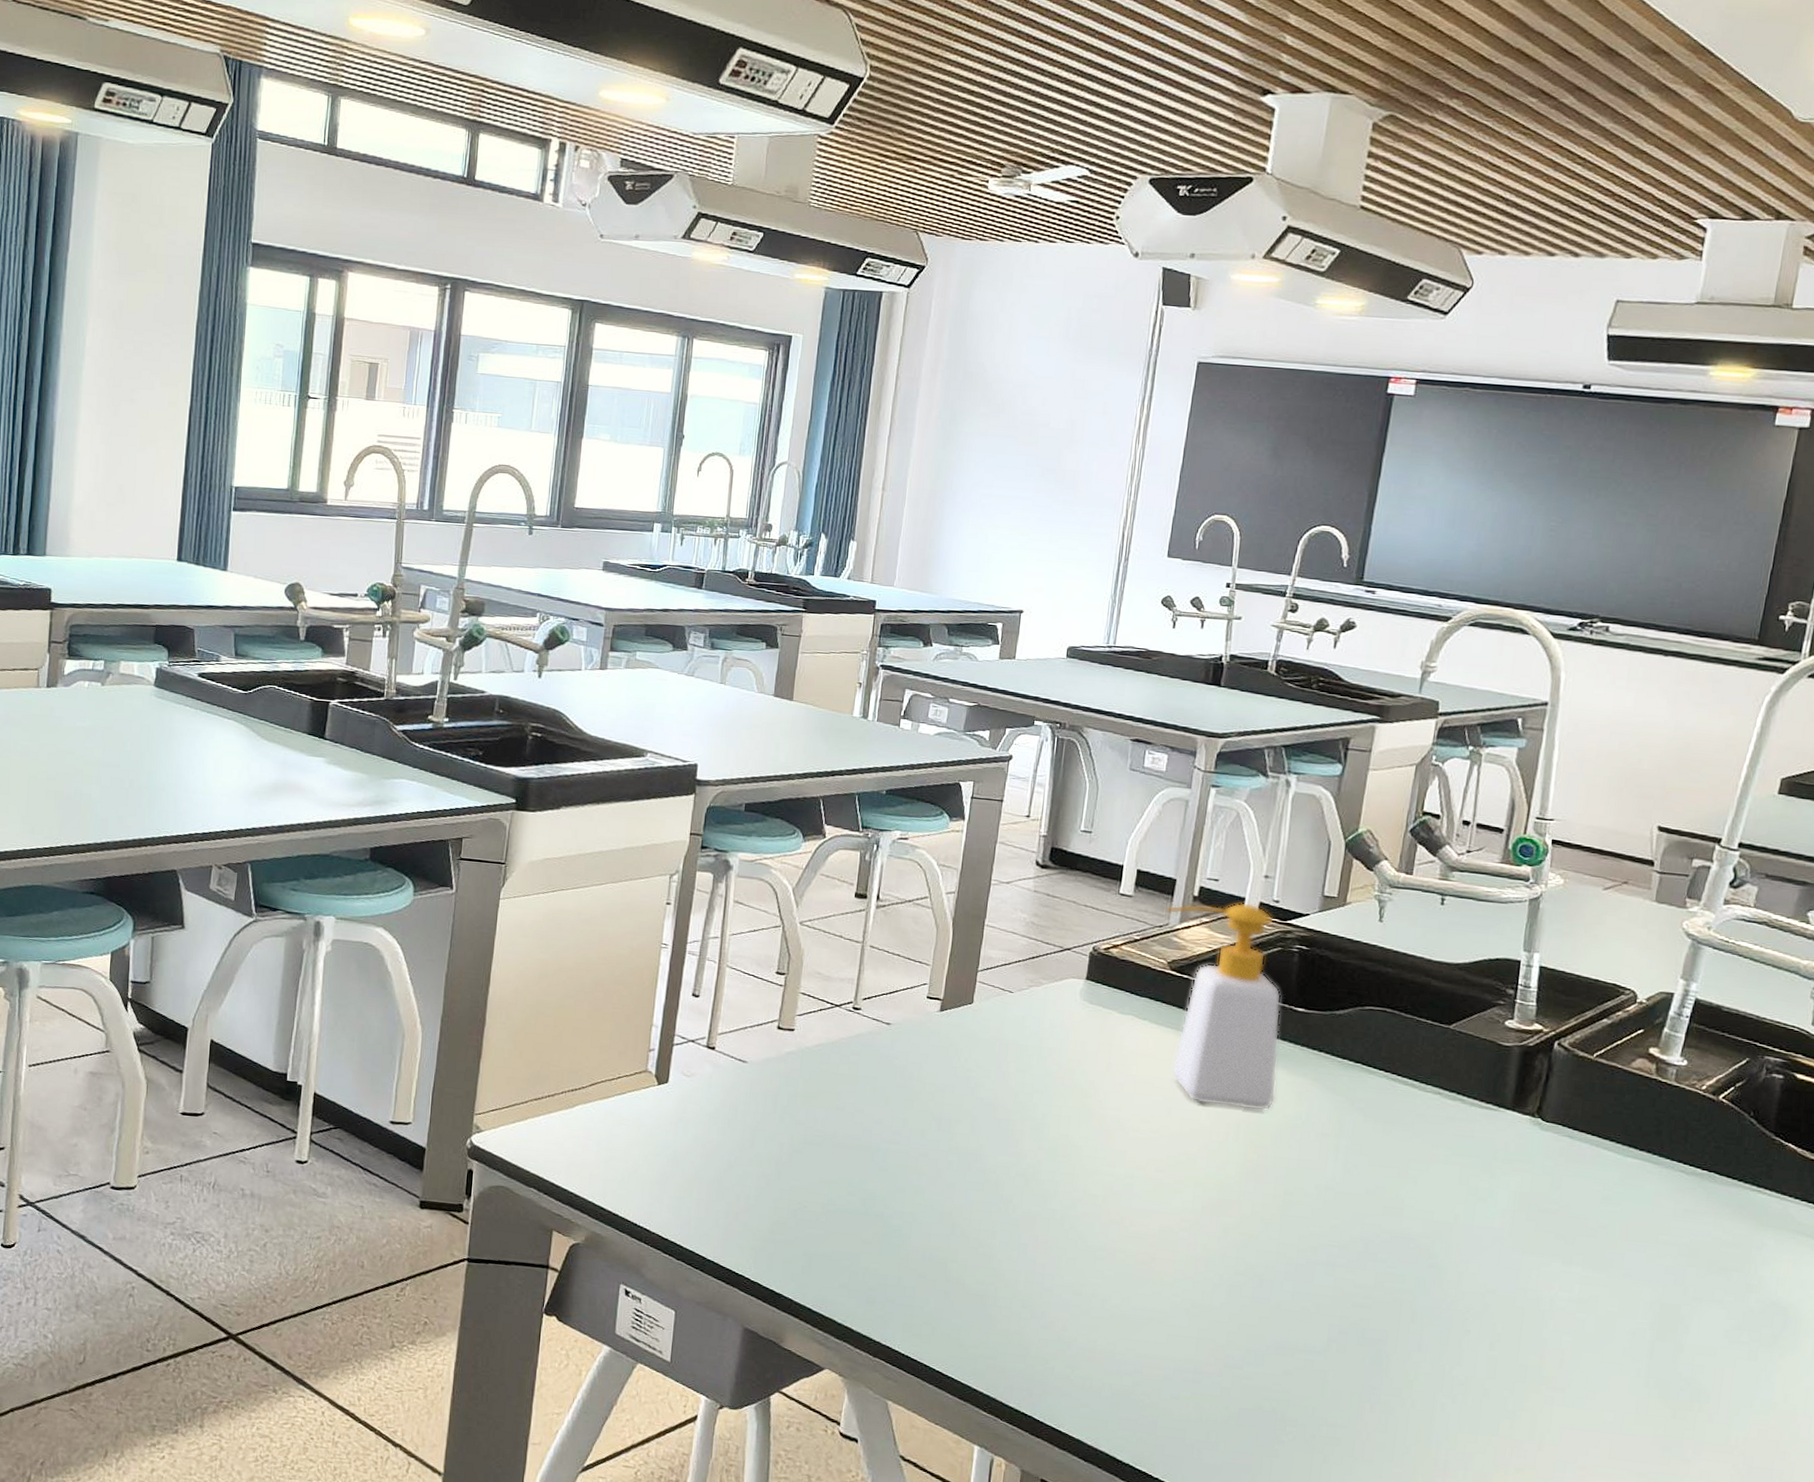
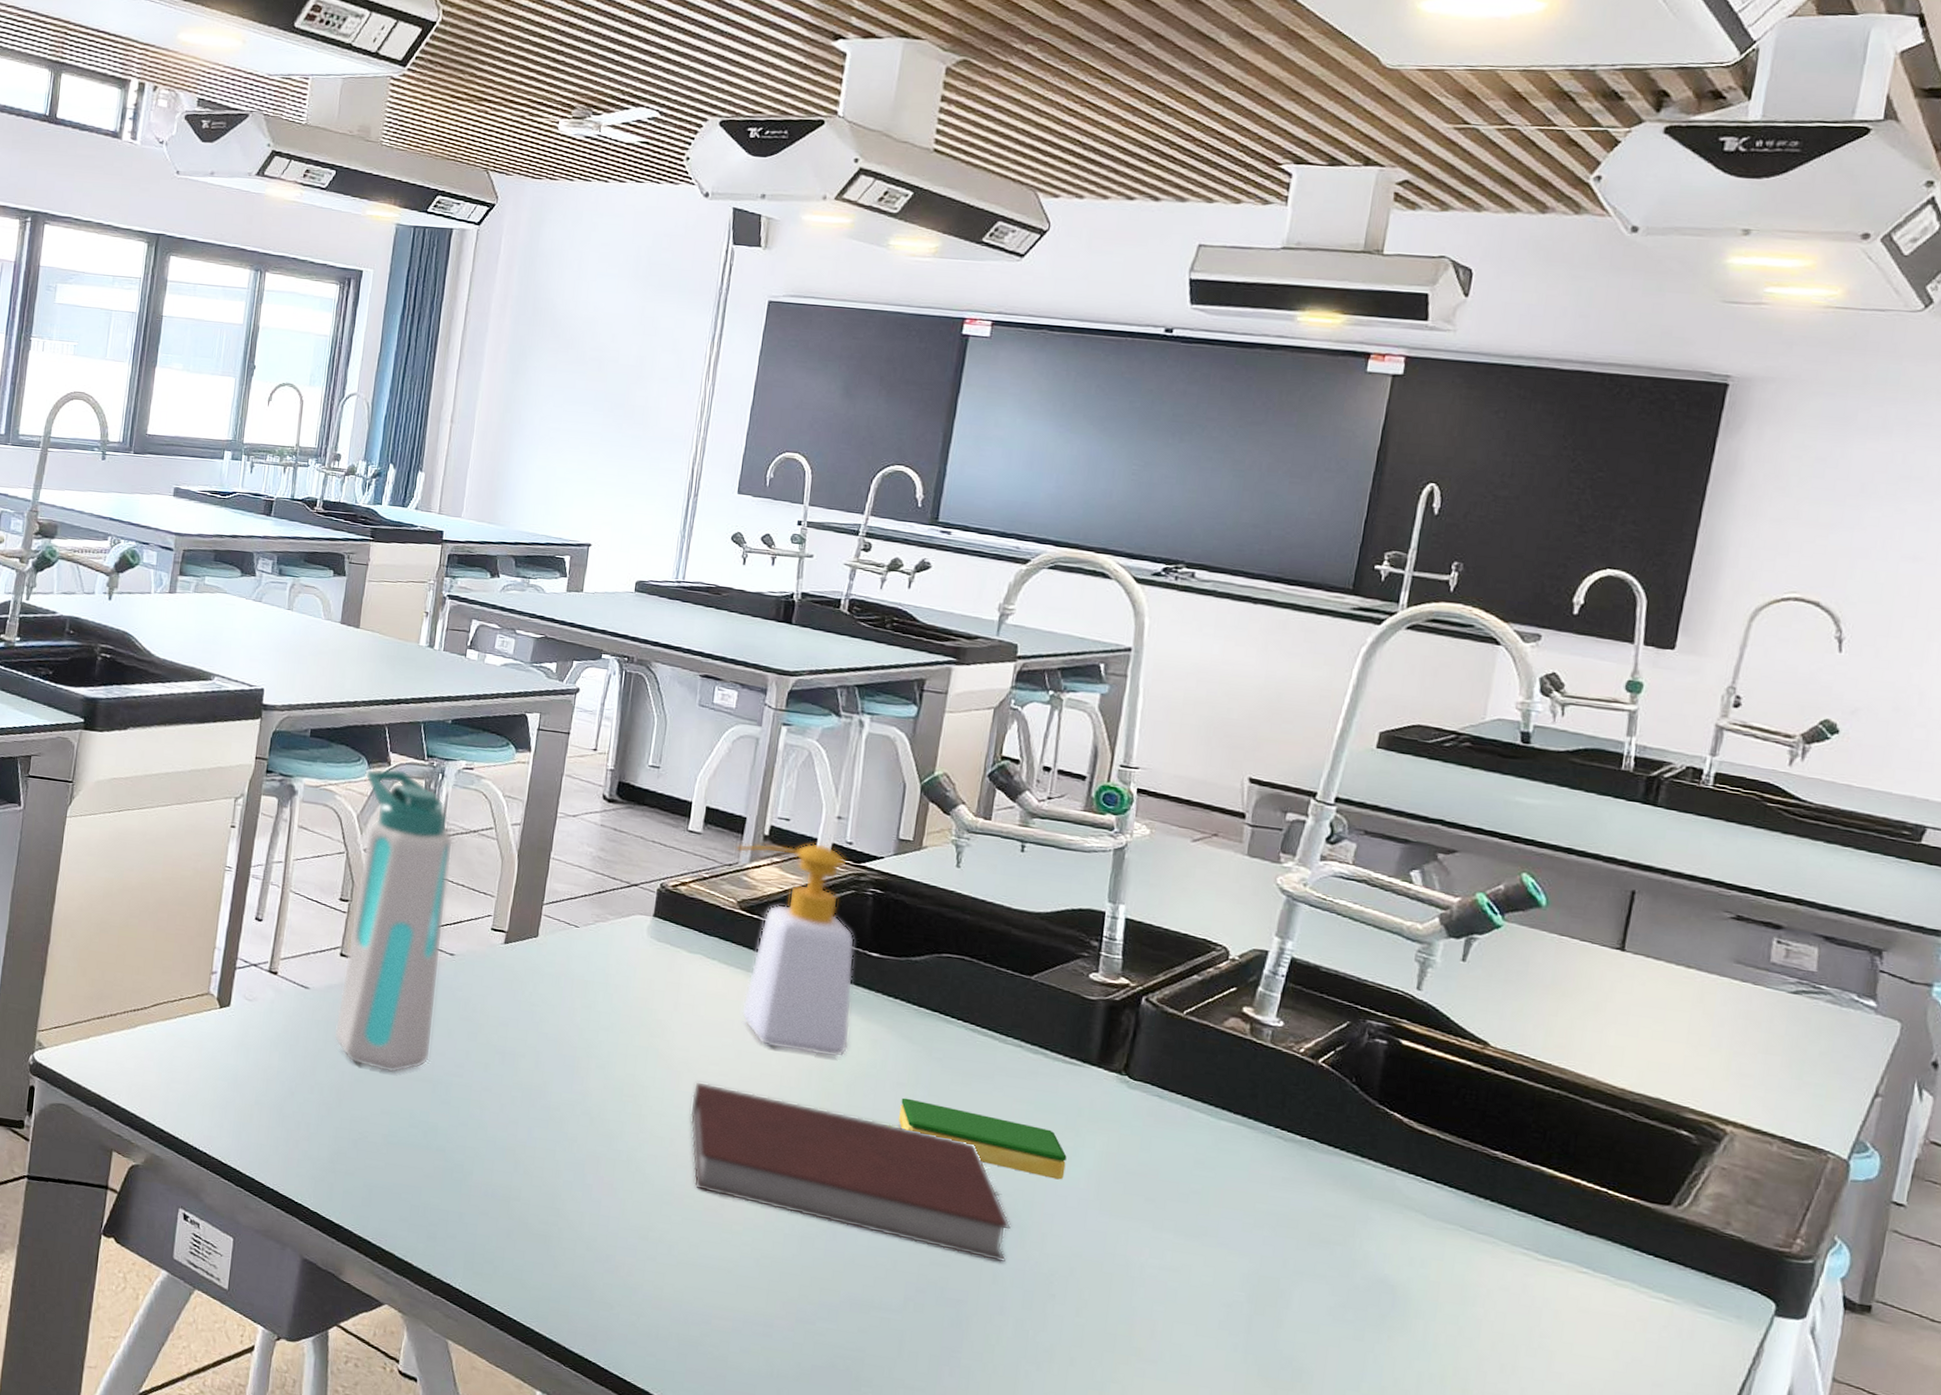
water bottle: none [772,841,888,1143] -> present [334,768,453,1073]
notebook: none [1121,1139,1429,1302] -> present [689,1081,1011,1262]
dish sponge: none [1323,1147,1482,1221] -> present [899,1098,1067,1180]

